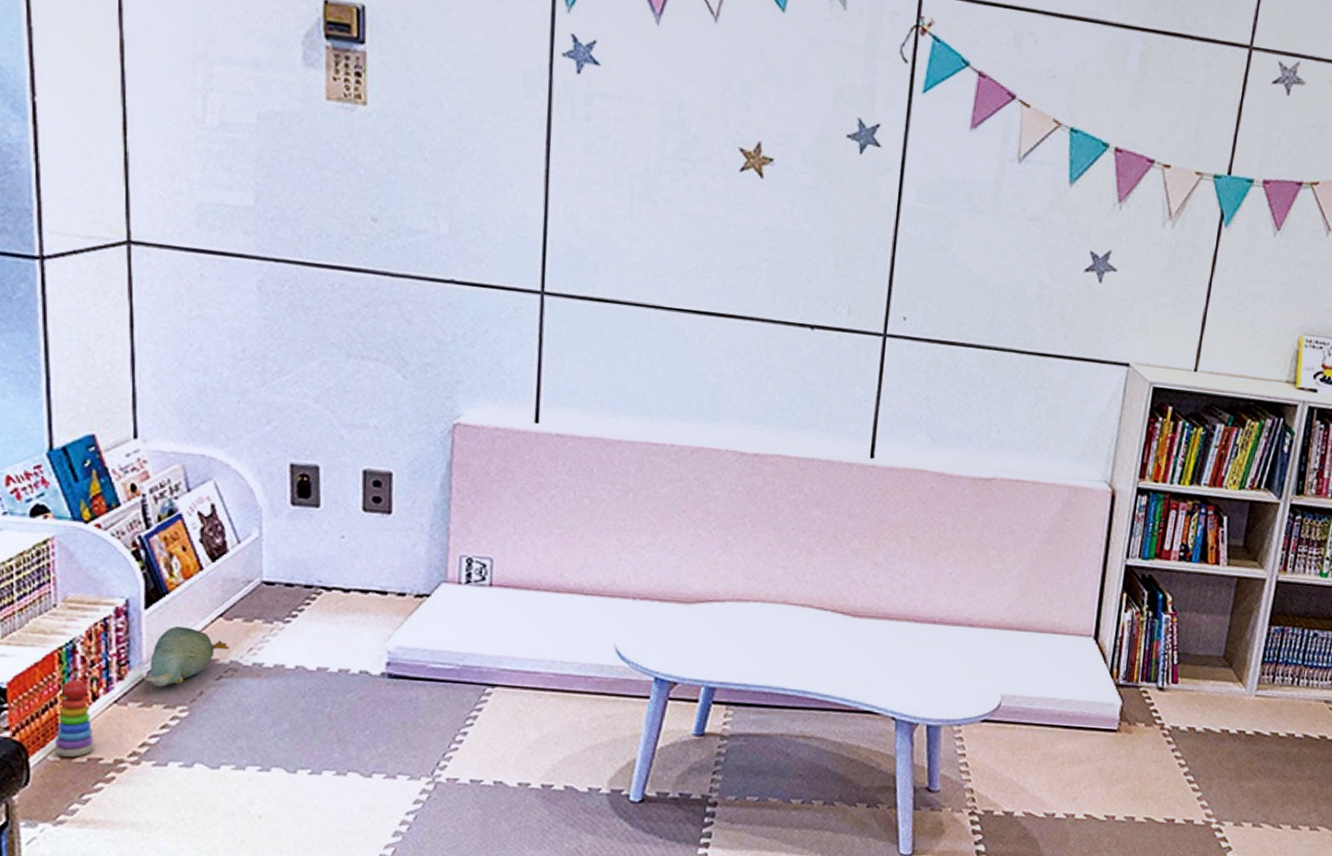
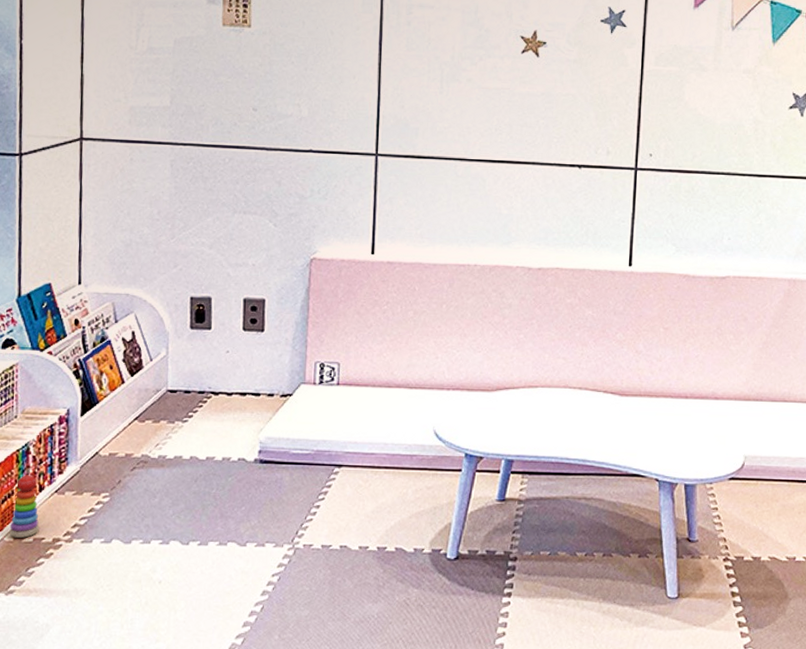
plush toy: present [139,626,230,687] -> none [74,429,142,478]

